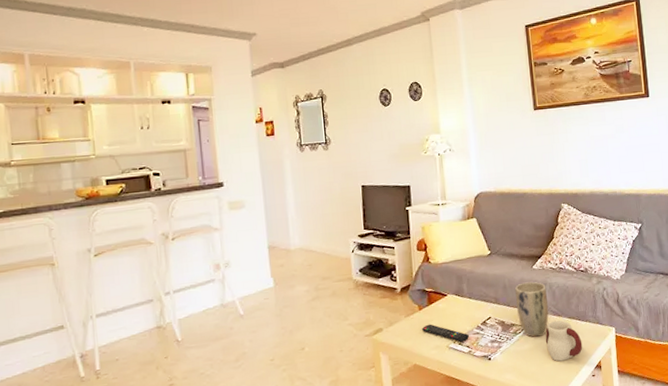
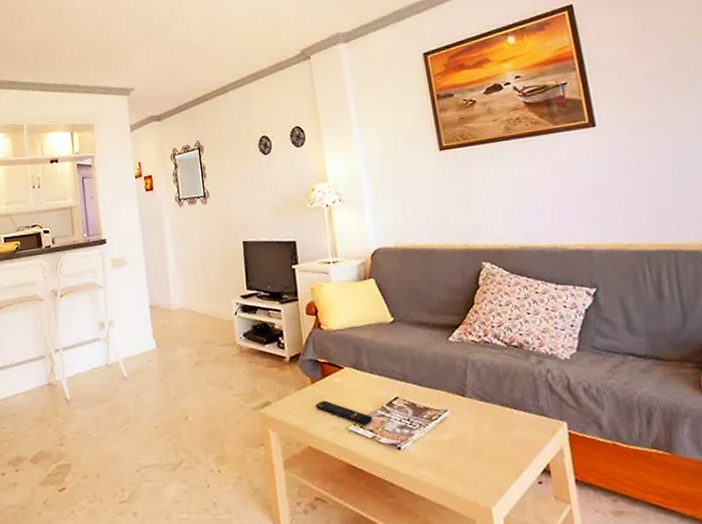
plant pot: present [515,281,549,337] -> none [427,357,473,426]
mug: present [545,320,583,362] -> none [470,406,523,460]

